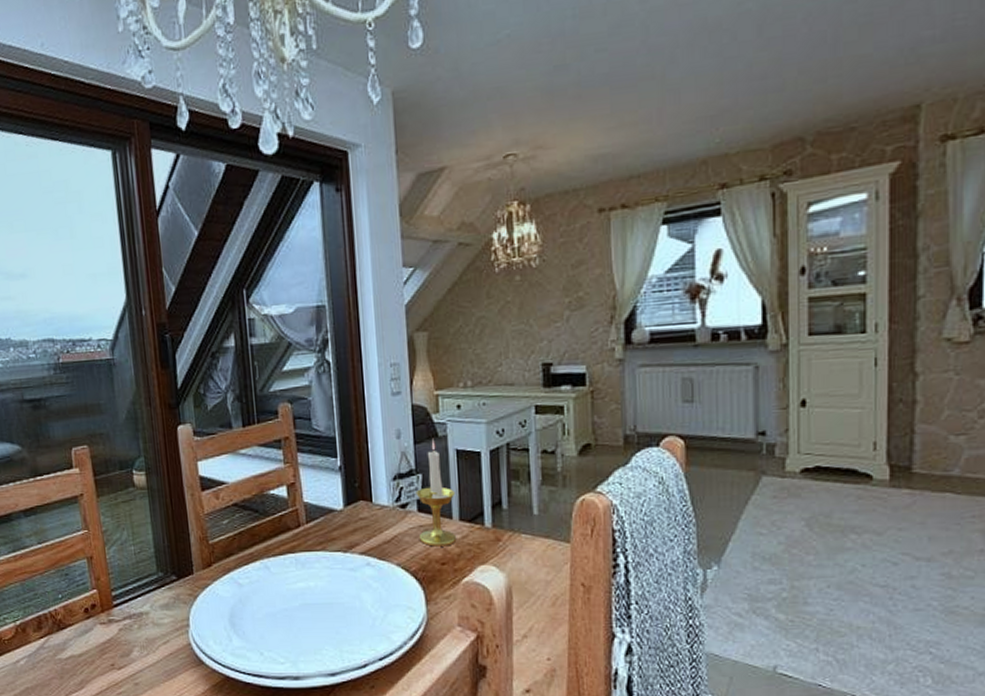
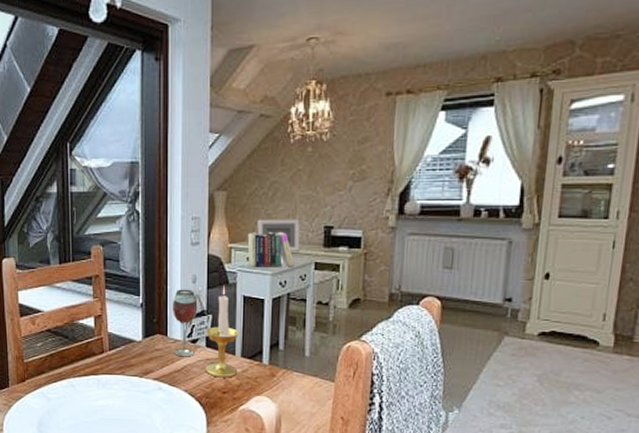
wineglass: none [375,446,405,525] -> present [171,289,198,357]
books: none [455,372,513,416] -> present [247,231,295,267]
picture frame: none [465,357,517,395] -> present [257,219,300,251]

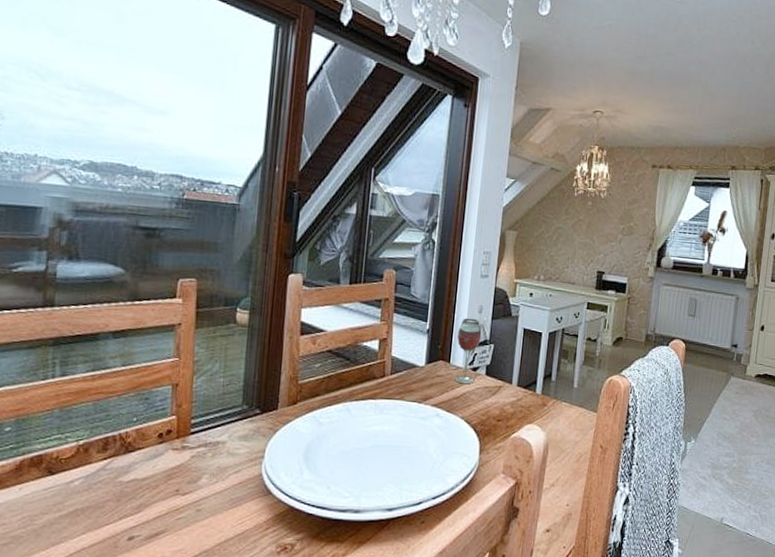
candlestick: present [205,285,240,378] -> none [483,317,518,406]
books: present [247,231,295,267] -> none [530,271,571,305]
picture frame: present [257,219,300,251] -> none [540,259,577,291]

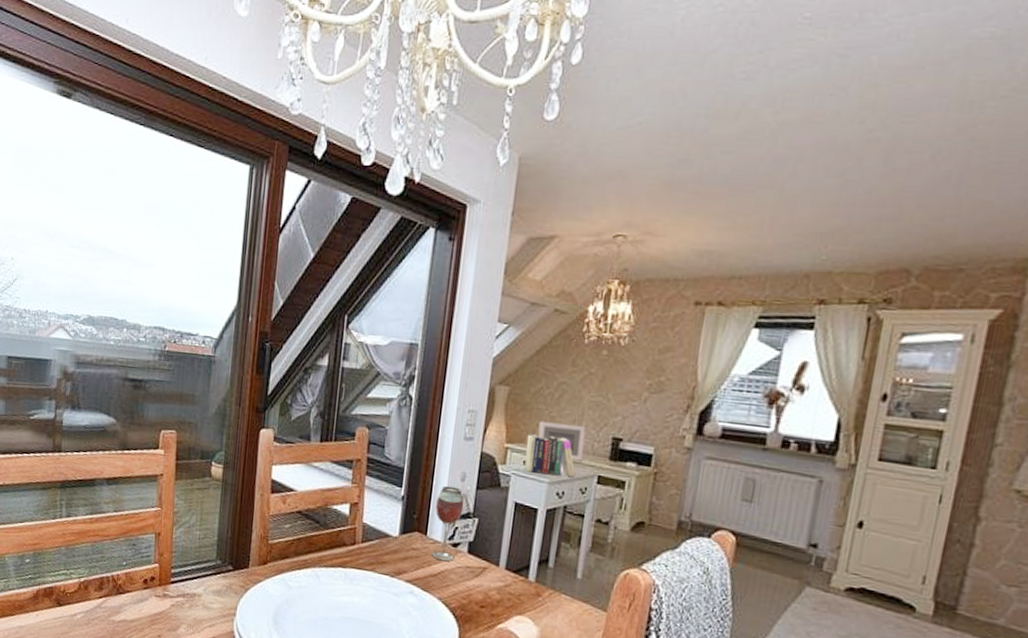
books: none [530,271,571,305] -> present [524,434,576,478]
picture frame: none [540,259,577,291] -> present [538,421,586,461]

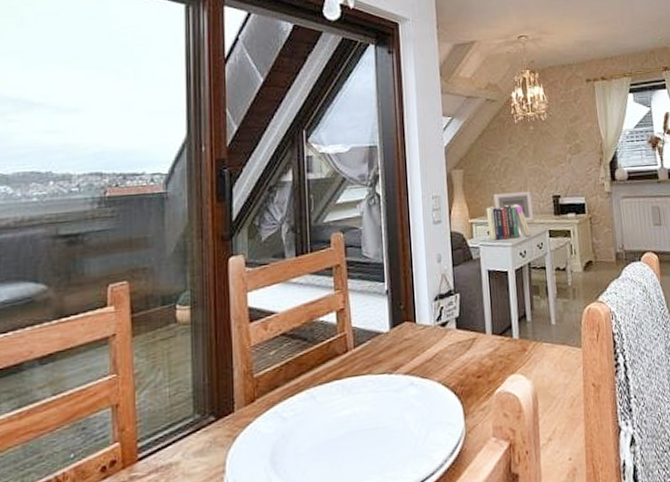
wineglass: present [432,485,464,562] -> none [418,269,446,344]

